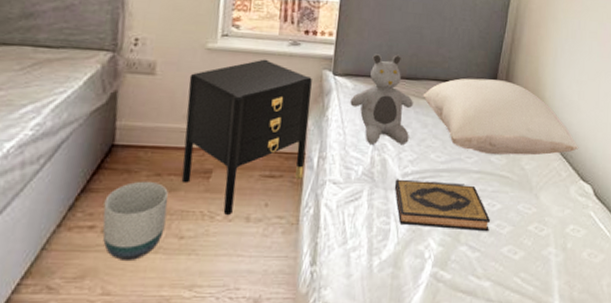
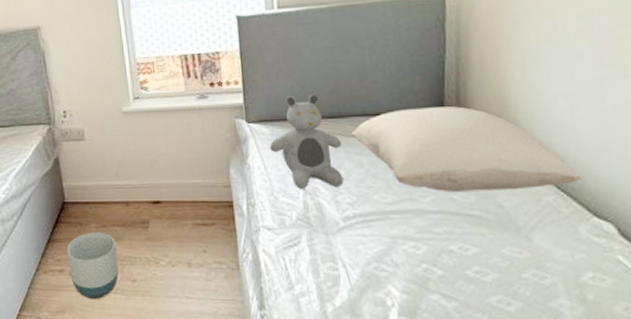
nightstand: present [181,59,312,215] -> none [113,115,235,260]
hardback book: present [395,179,491,232] -> none [336,223,467,280]

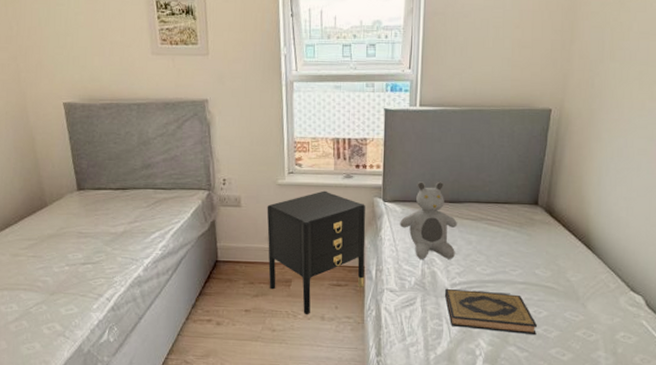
planter: present [67,232,119,299] -> none [216,287,261,345]
nightstand: none [113,115,235,260] -> present [267,190,366,314]
hardback book: none [336,223,467,280] -> present [445,288,538,336]
pillow: present [351,106,584,193] -> none [466,199,629,269]

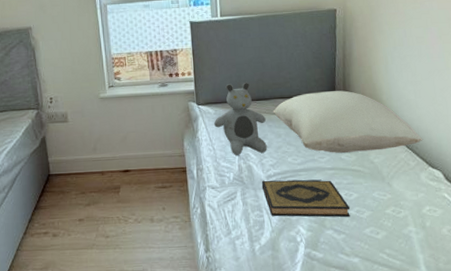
nightstand: present [267,190,366,314] -> none [92,100,187,218]
pillow: none [466,199,629,269] -> present [273,90,423,154]

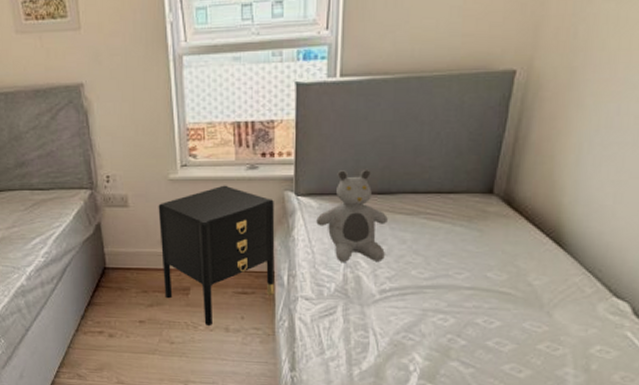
nightstand: none [92,100,187,218] -> present [158,185,275,325]
hardback book: present [262,180,351,218] -> none [372,295,488,349]
pillow: present [273,90,423,154] -> none [399,187,613,271]

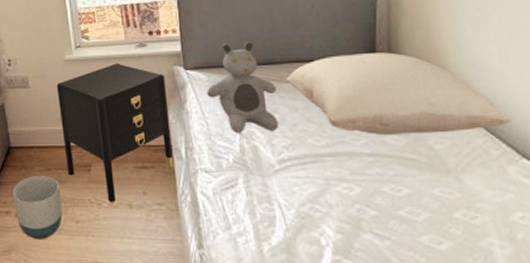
planter: none [107,297,157,359] -> present [12,175,62,239]
pillow: none [399,187,613,271] -> present [286,52,513,136]

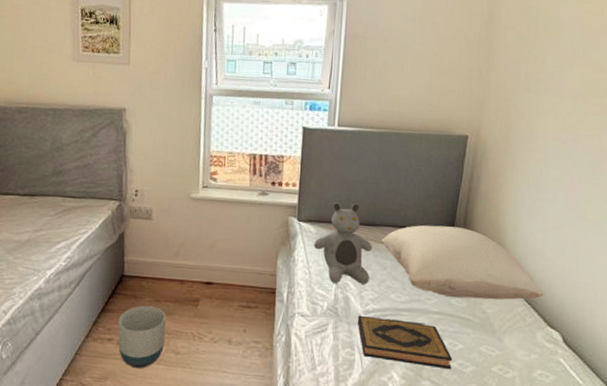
nightstand: present [56,63,174,202] -> none [175,207,279,337]
hardback book: none [272,165,399,220] -> present [358,315,453,370]

